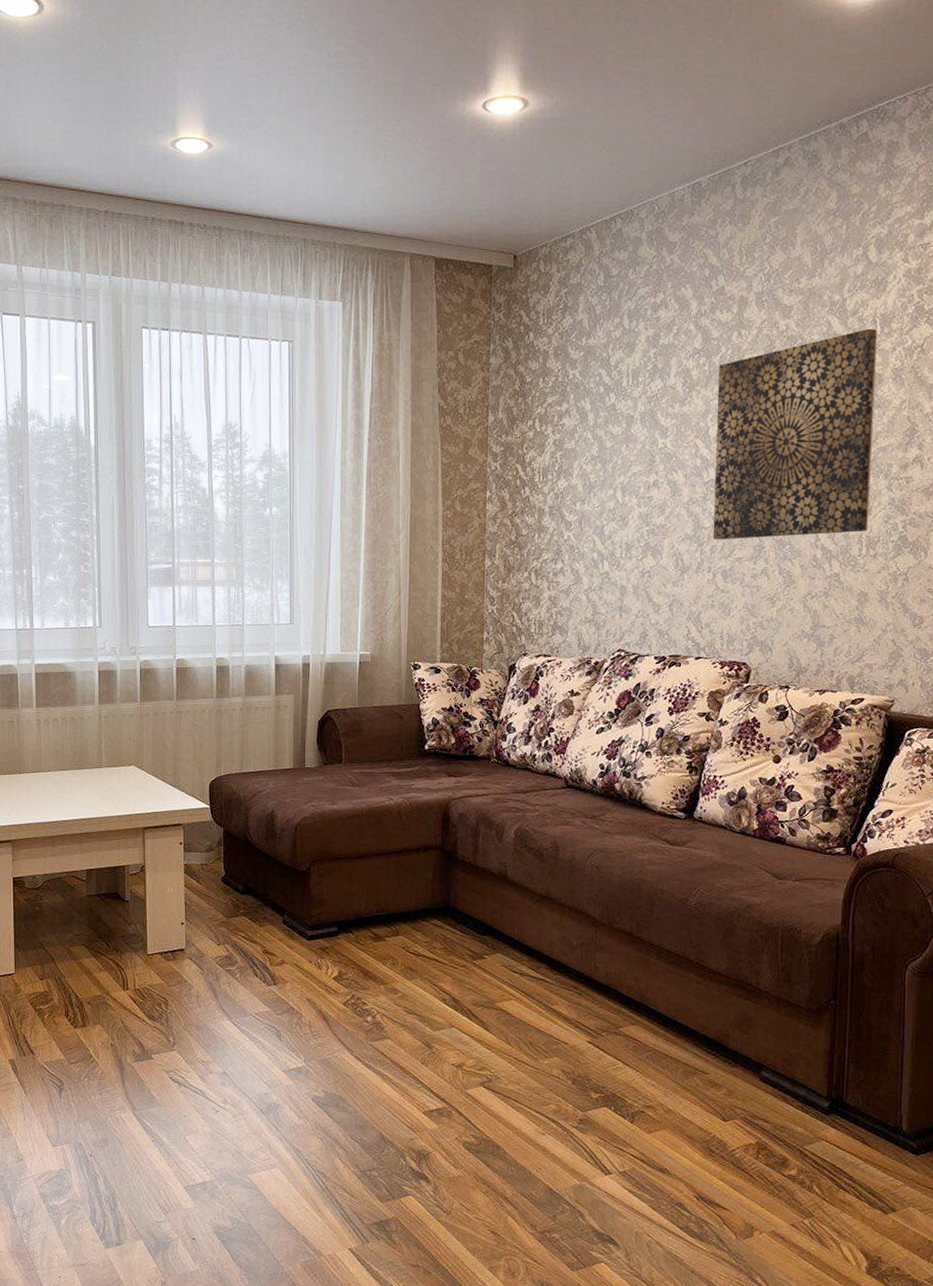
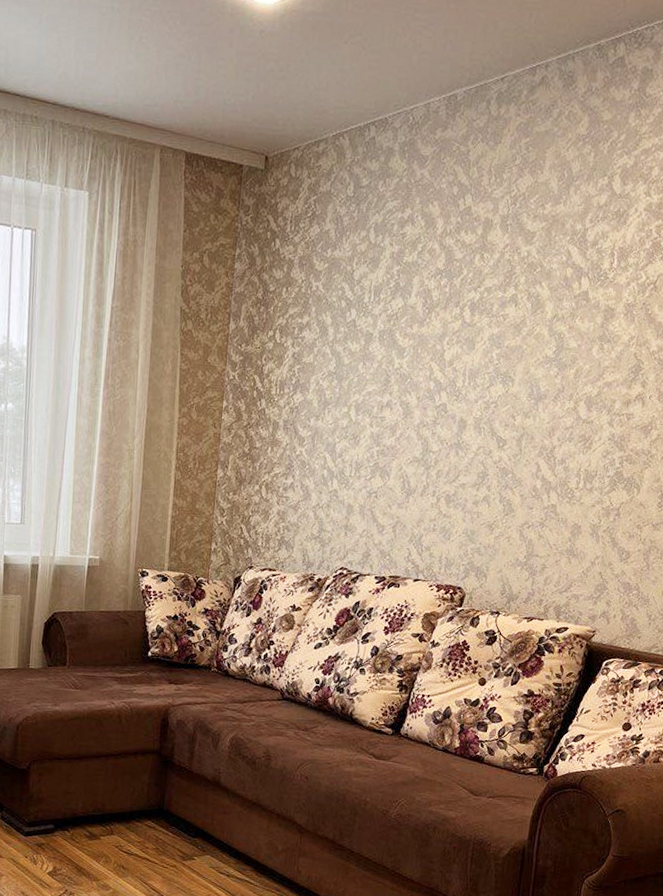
wall art: present [713,328,878,540] -> none [439,261,615,466]

